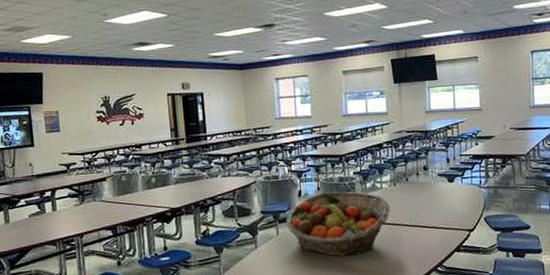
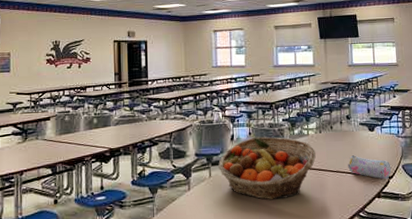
pencil case: none [425,208,473,233] -> present [348,155,392,180]

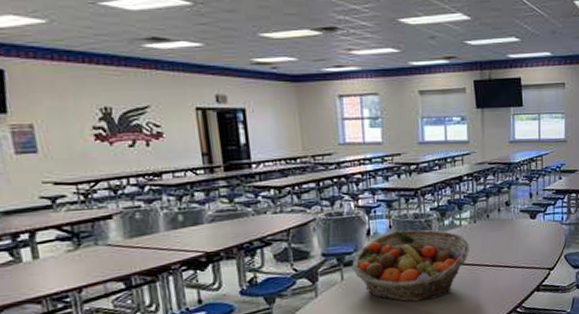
pencil case: present [348,155,392,180] -> none [505,246,553,272]

